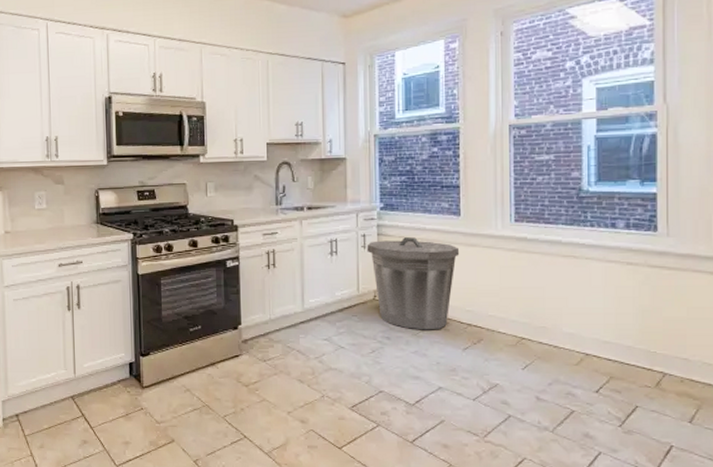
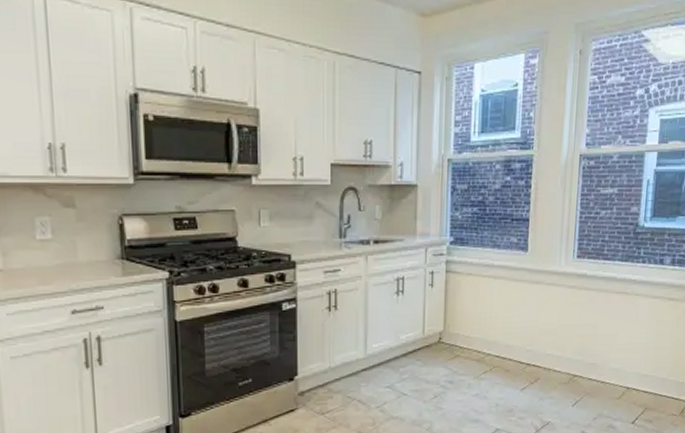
trash can: present [367,237,460,330] -> none [434,274,525,372]

